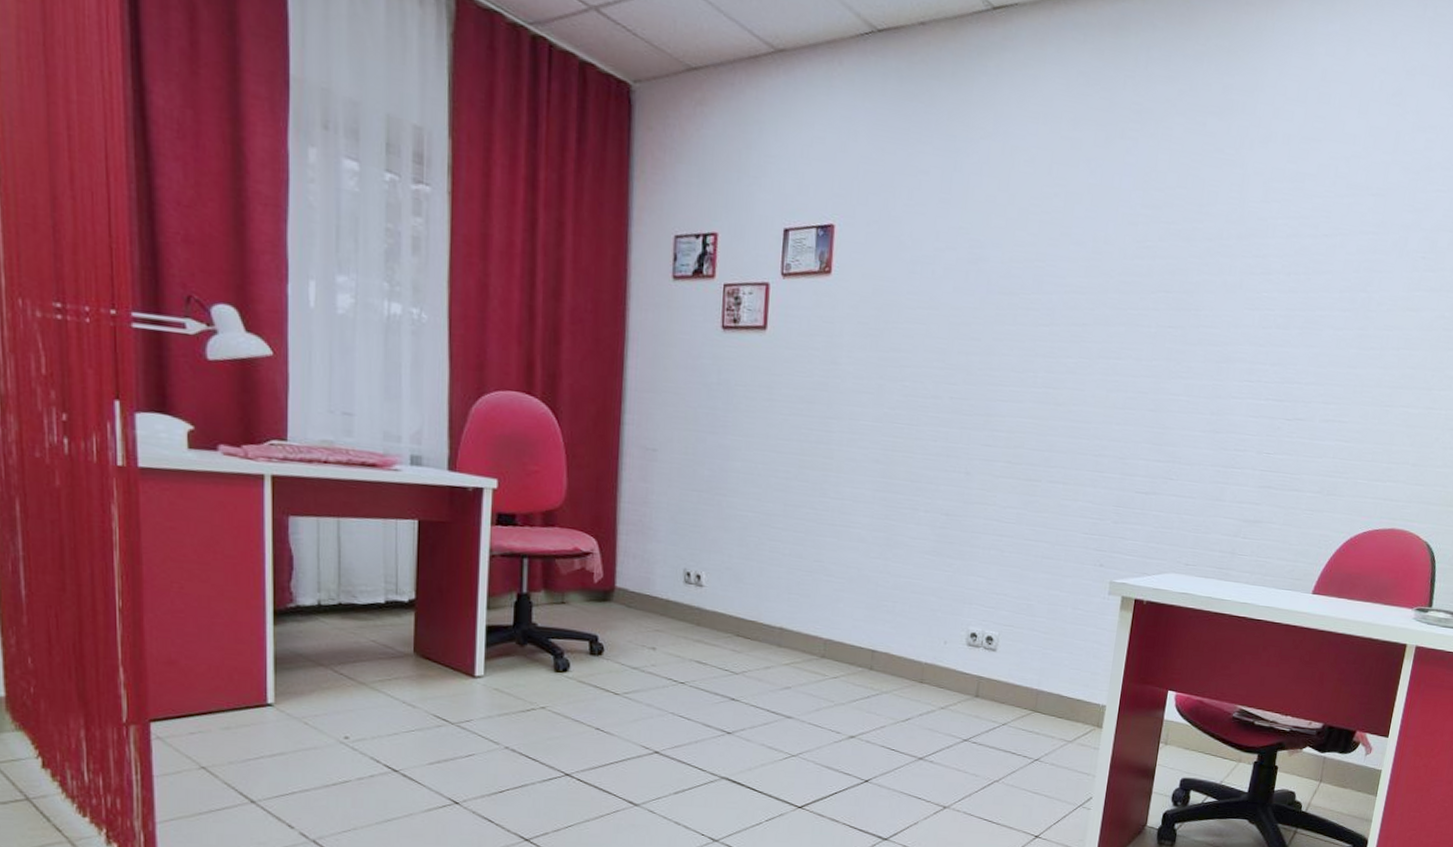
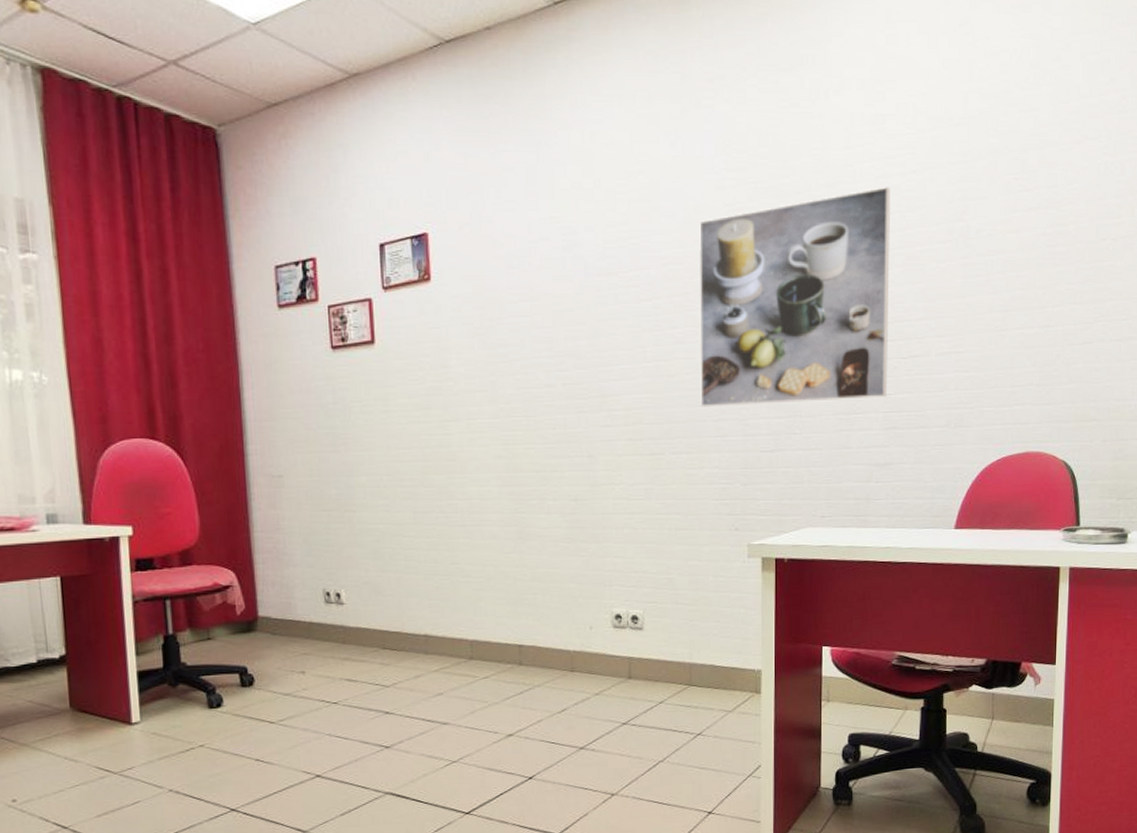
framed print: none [1083,246,1300,456] -> present [698,187,891,408]

